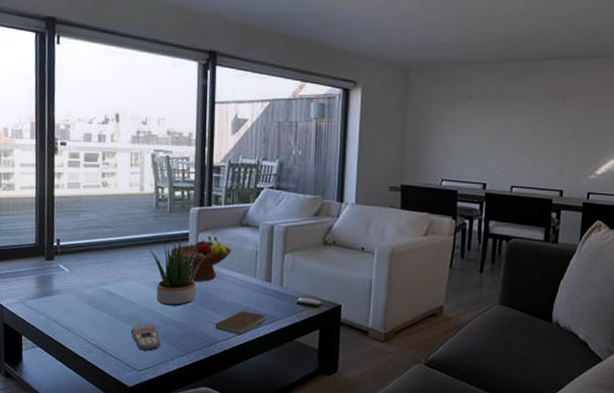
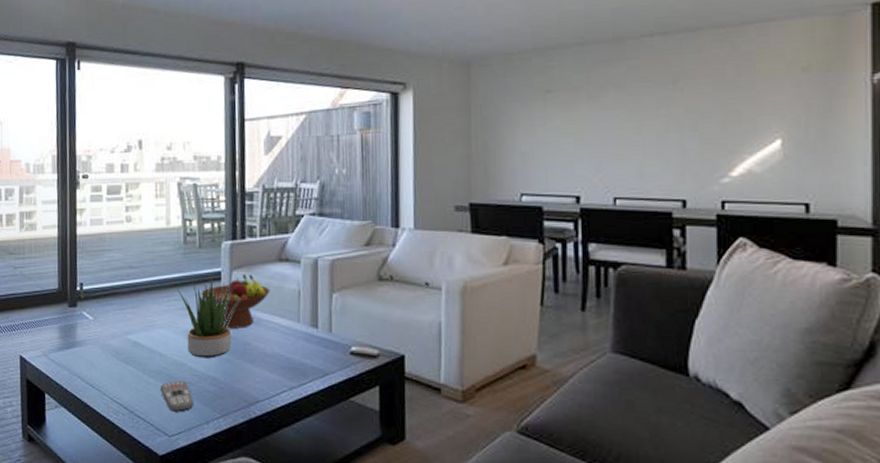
book: present [209,311,266,335] -> none [248,363,314,393]

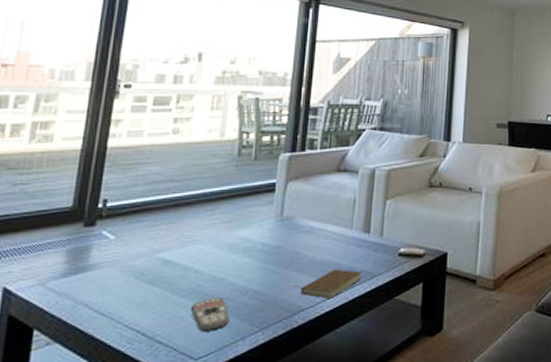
potted plant: present [175,277,243,358] -> none [223,188,296,272]
fruit bowl: present [201,274,270,329] -> none [251,184,326,239]
book: none [248,363,314,393] -> present [293,269,362,299]

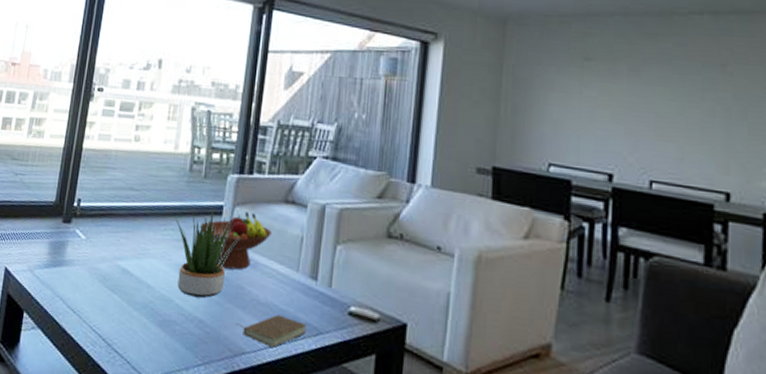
remote control: present [190,297,230,332] -> none [142,317,176,353]
potted plant: none [223,188,296,272] -> present [174,210,242,299]
fruit bowl: none [251,184,326,239] -> present [199,211,272,270]

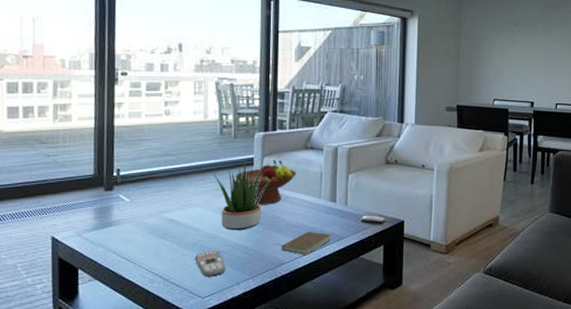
remote control: none [142,317,176,353] -> present [194,250,226,277]

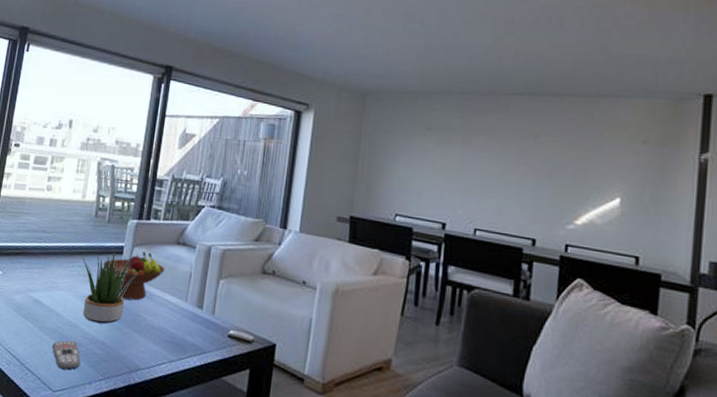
book: present [275,231,332,255] -> none [133,337,193,365]

